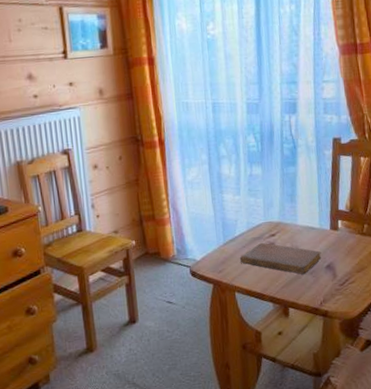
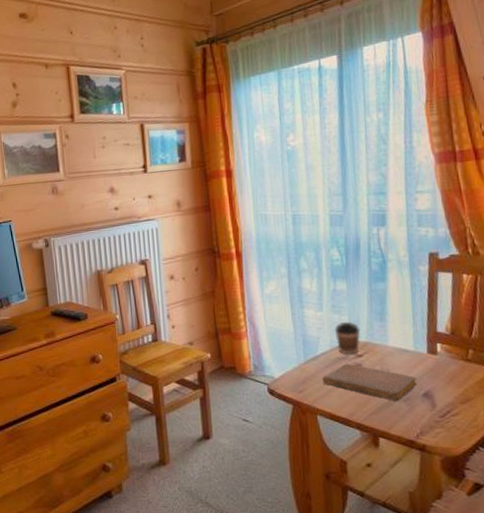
coffee cup: none [250,203,274,235] -> present [334,321,361,355]

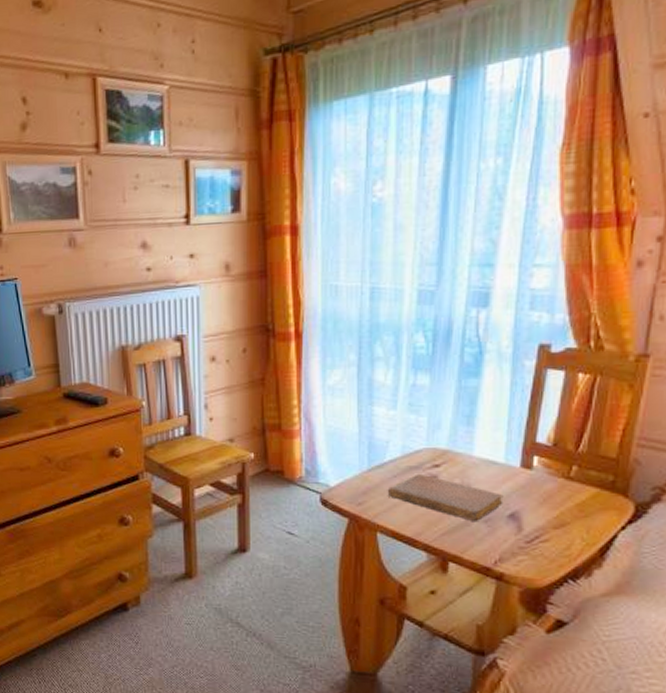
coffee cup: present [334,321,361,355] -> none [408,423,441,464]

